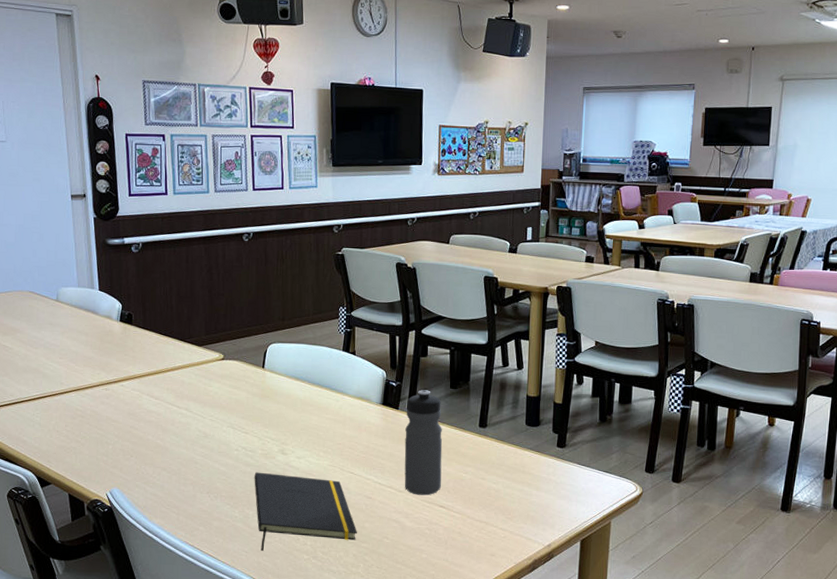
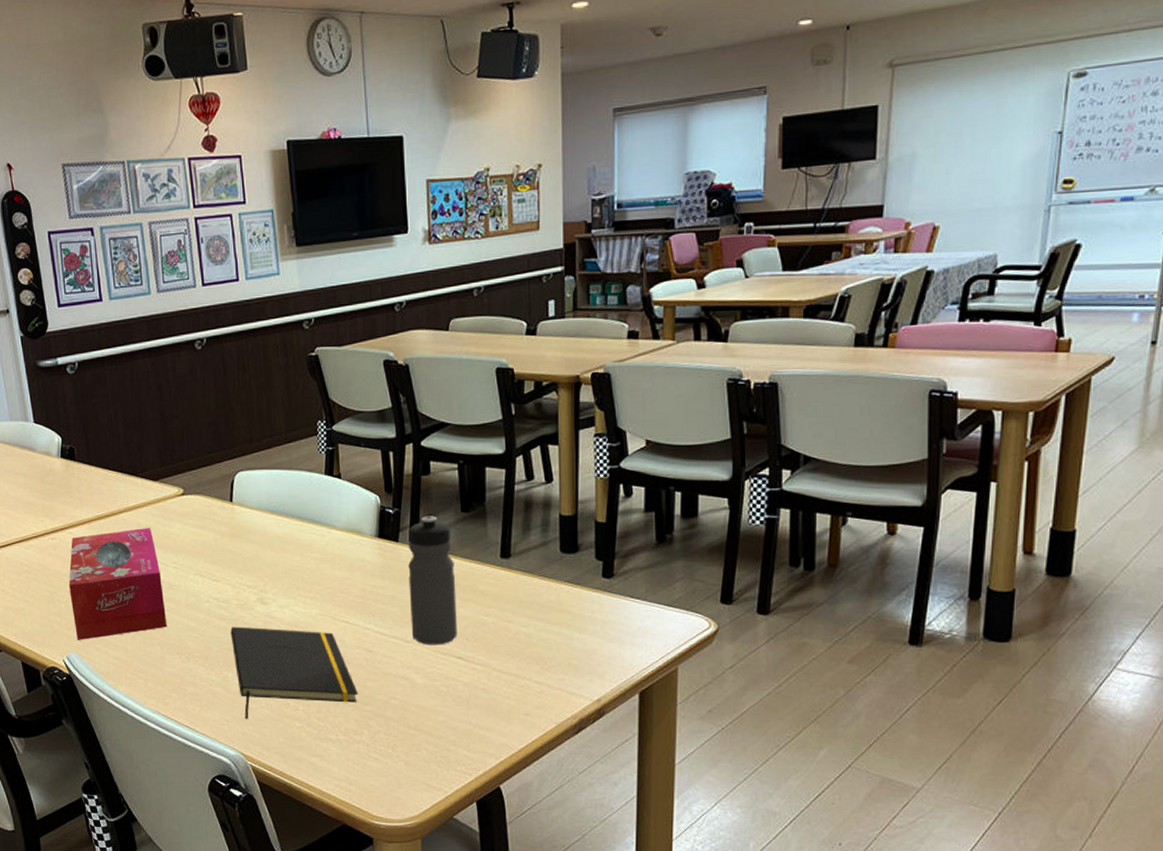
tissue box: none [117,384,201,478] -> present [69,527,167,640]

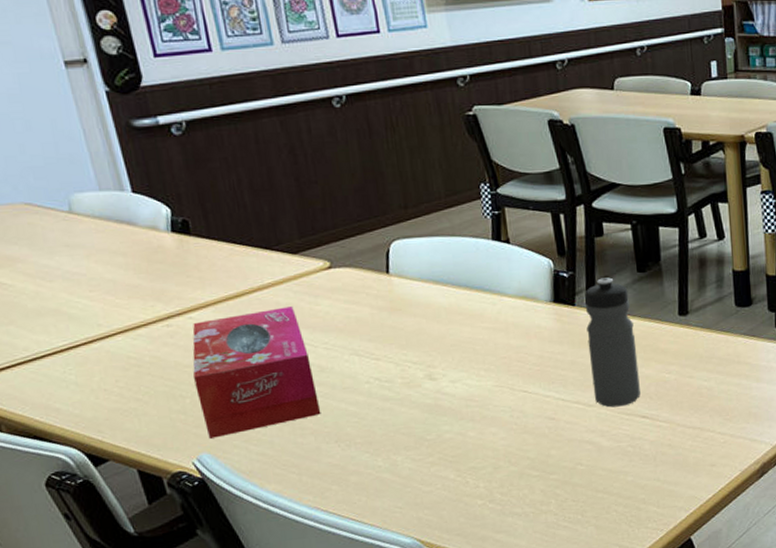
notepad: present [230,626,358,720] -> none [396,403,542,504]

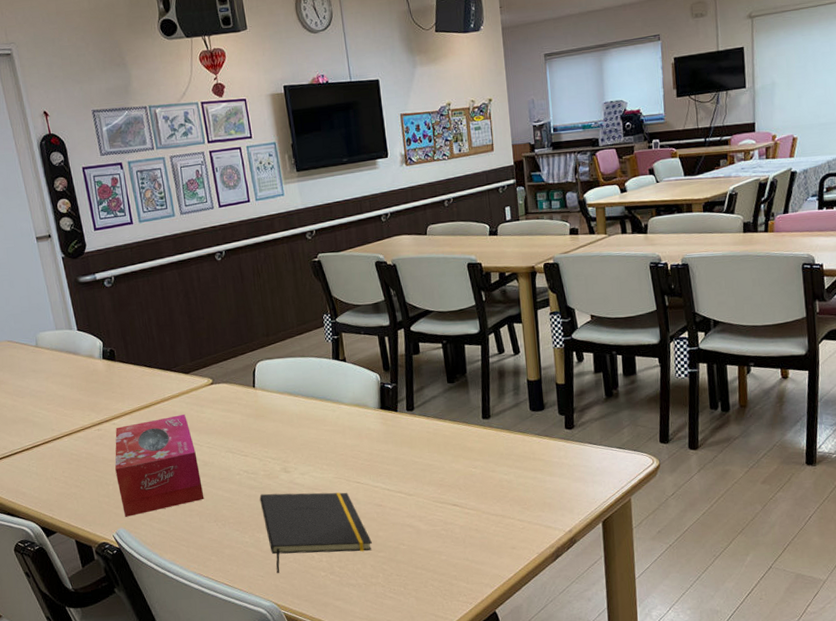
notepad: none [396,403,542,504] -> present [259,492,372,574]
water bottle: present [585,277,641,408] -> none [405,388,451,497]

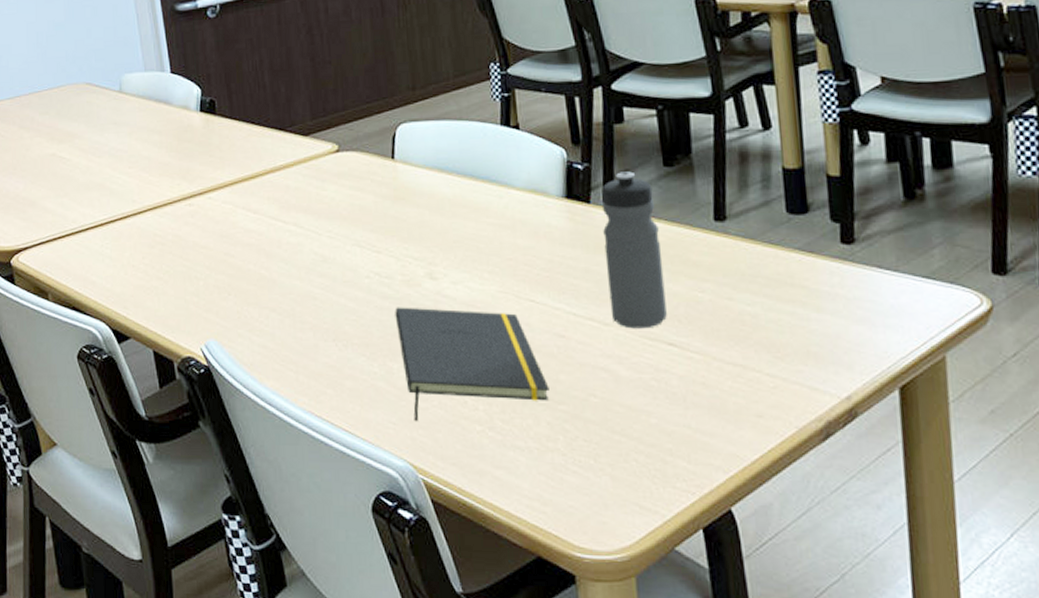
tissue box: present [115,414,204,517] -> none [208,189,321,324]
water bottle: none [405,388,451,497] -> present [602,171,667,329]

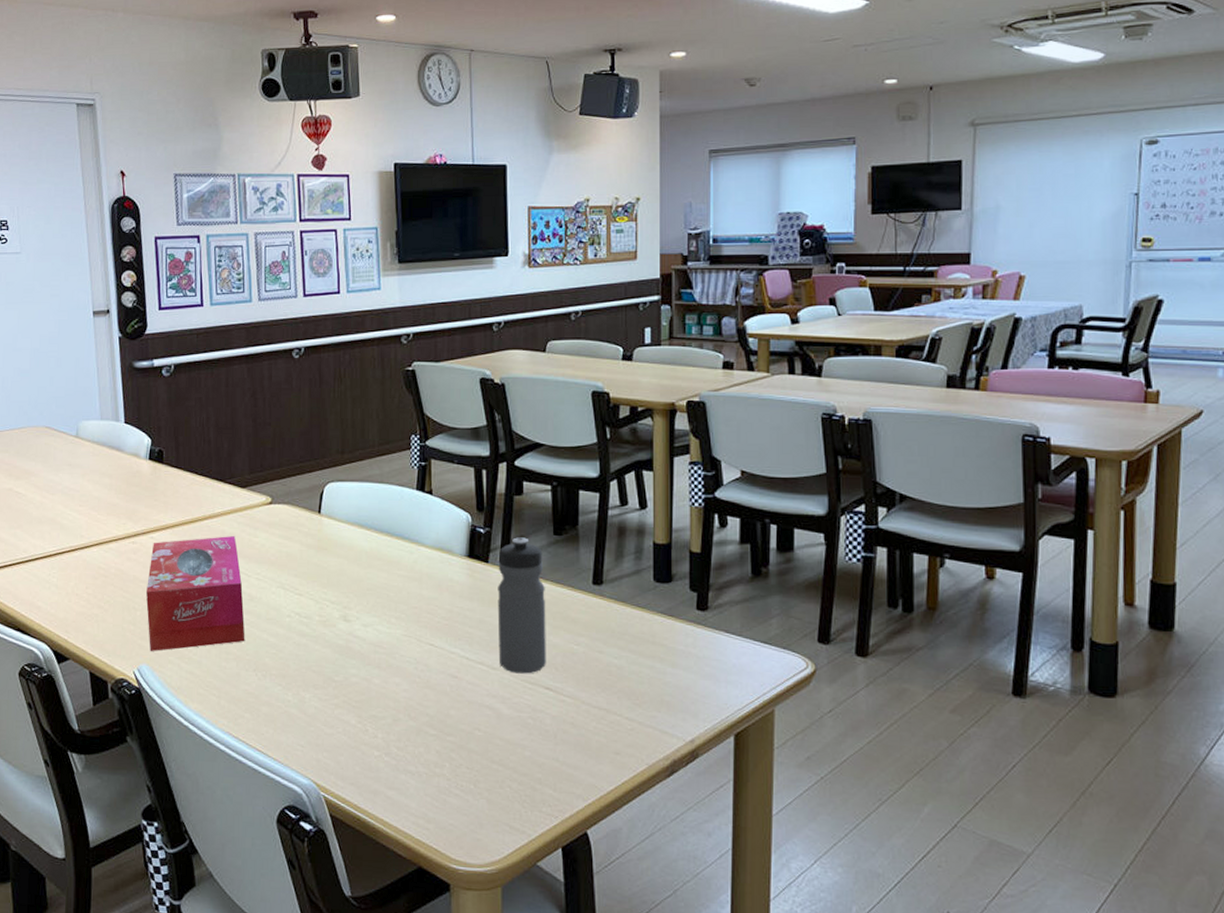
tissue box: none [208,189,321,324] -> present [146,535,245,651]
notepad: present [395,307,549,422] -> none [310,644,440,746]

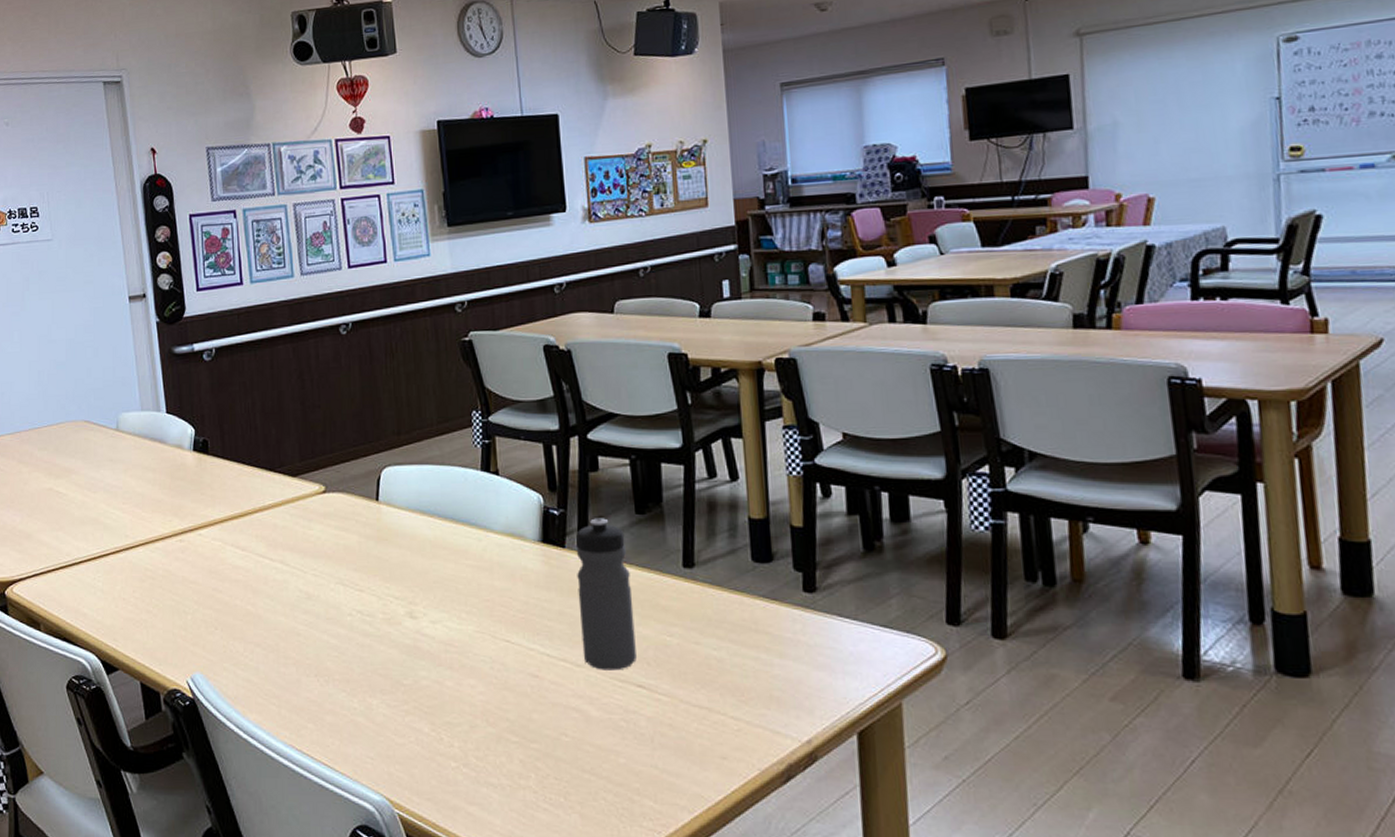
tissue box: present [146,535,245,651] -> none [197,528,304,658]

